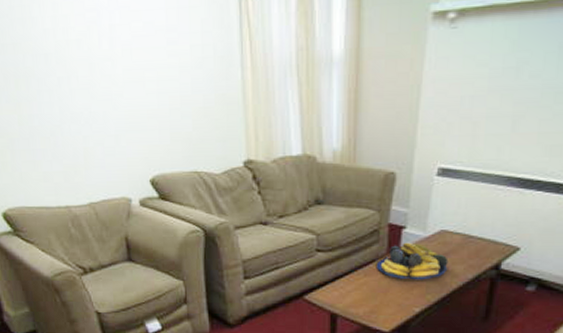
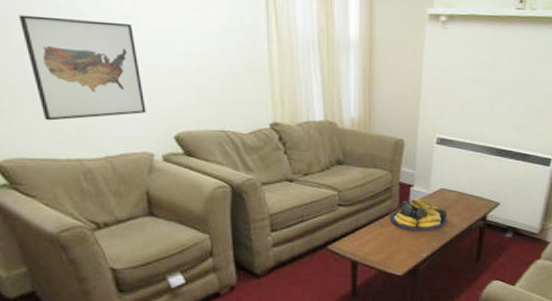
wall art: none [14,65,124,170] -> present [18,15,146,121]

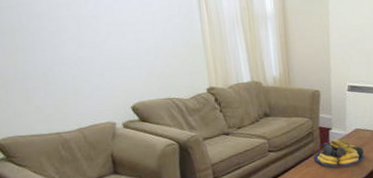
wall art: present [18,15,146,121] -> none [11,22,108,104]

